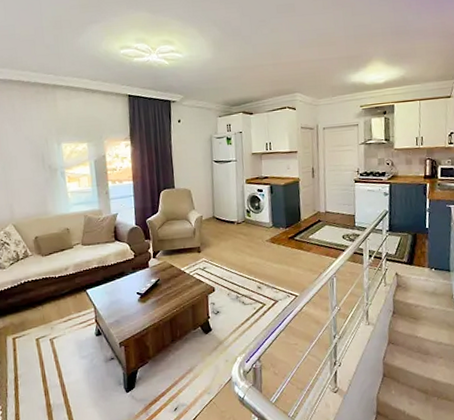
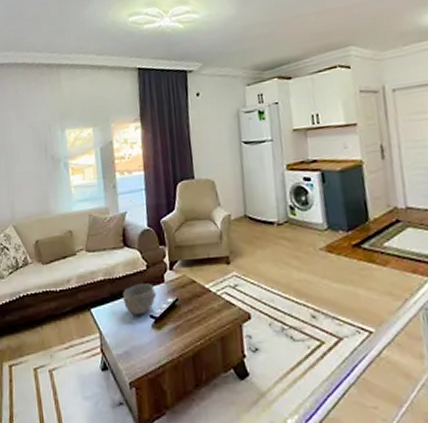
bowl: none [114,268,142,293] -> present [123,283,156,316]

